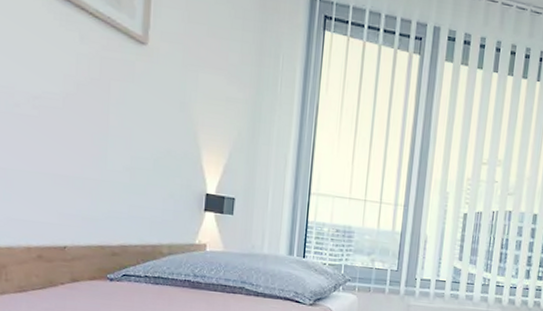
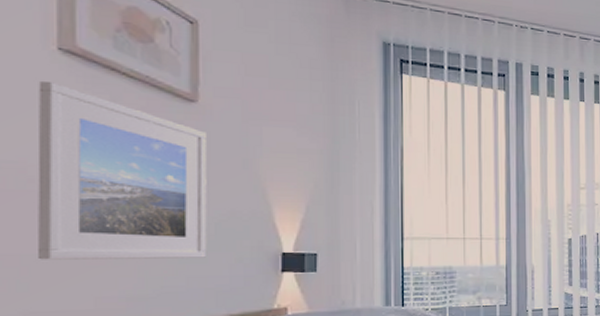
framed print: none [20,15,152,190] -> present [37,80,207,260]

